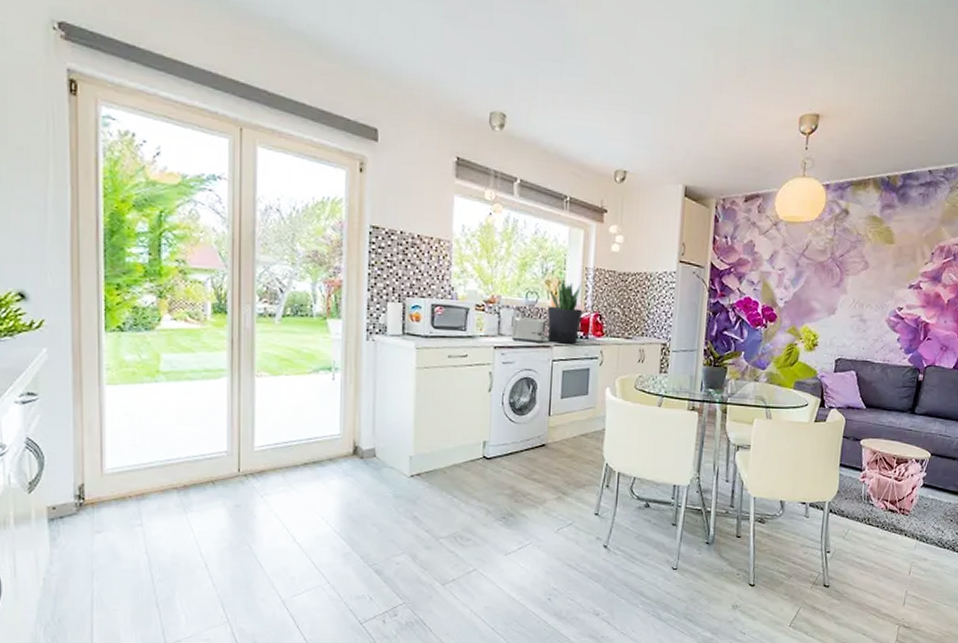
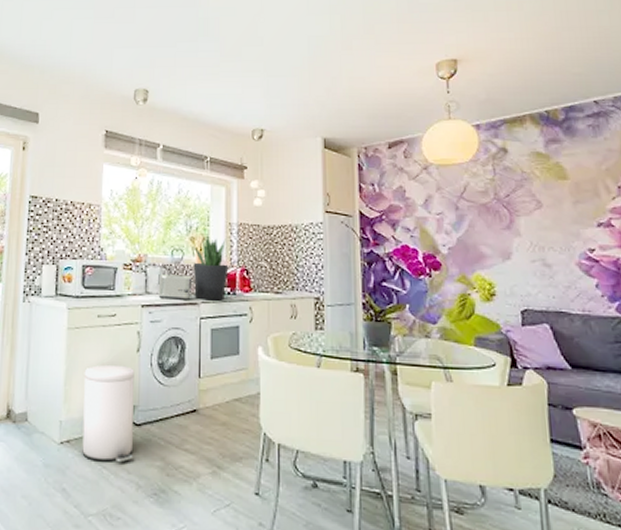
pedal bin: none [433,403,486,492] -> present [82,364,134,463]

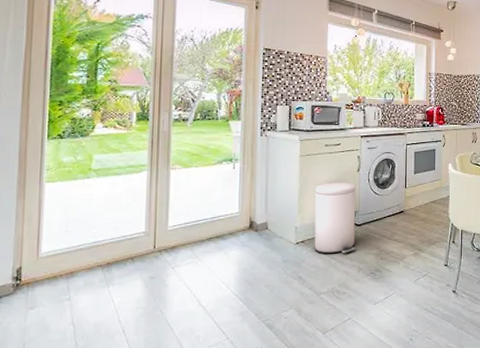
toaster: present [158,274,194,301] -> none [374,112,402,132]
planter: present [193,234,229,301] -> none [401,81,428,131]

